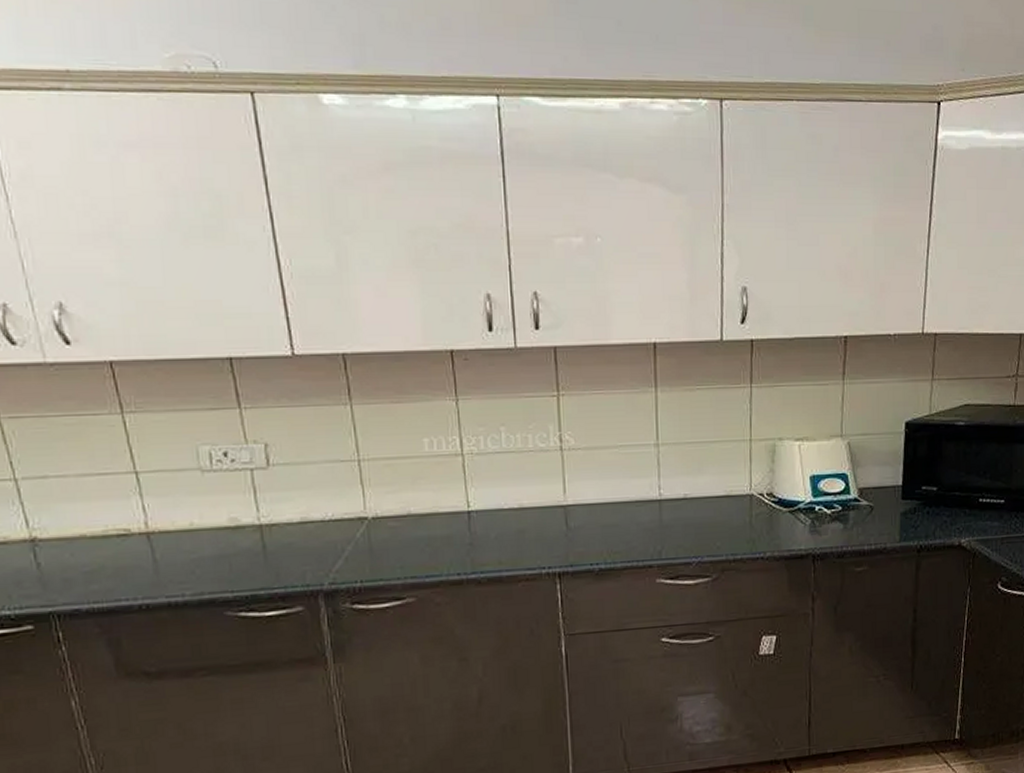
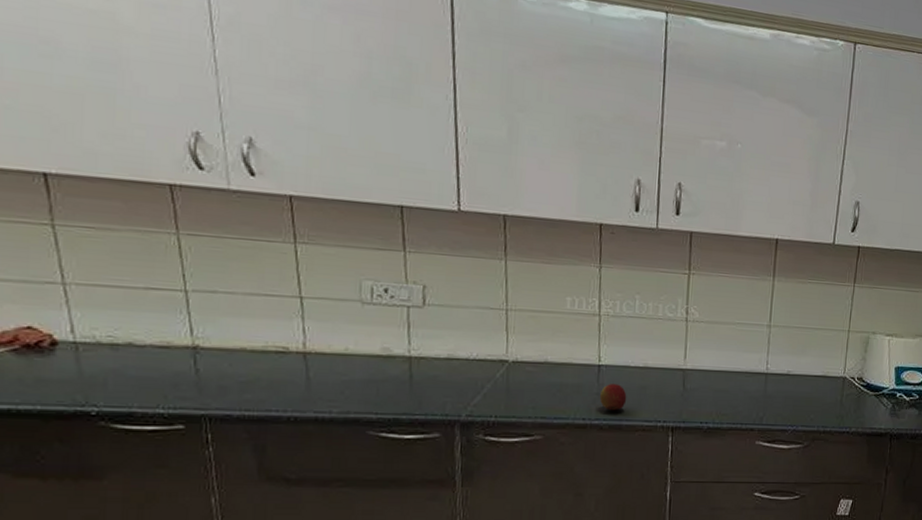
apple: none [473,531,504,562] -> present [599,384,627,411]

